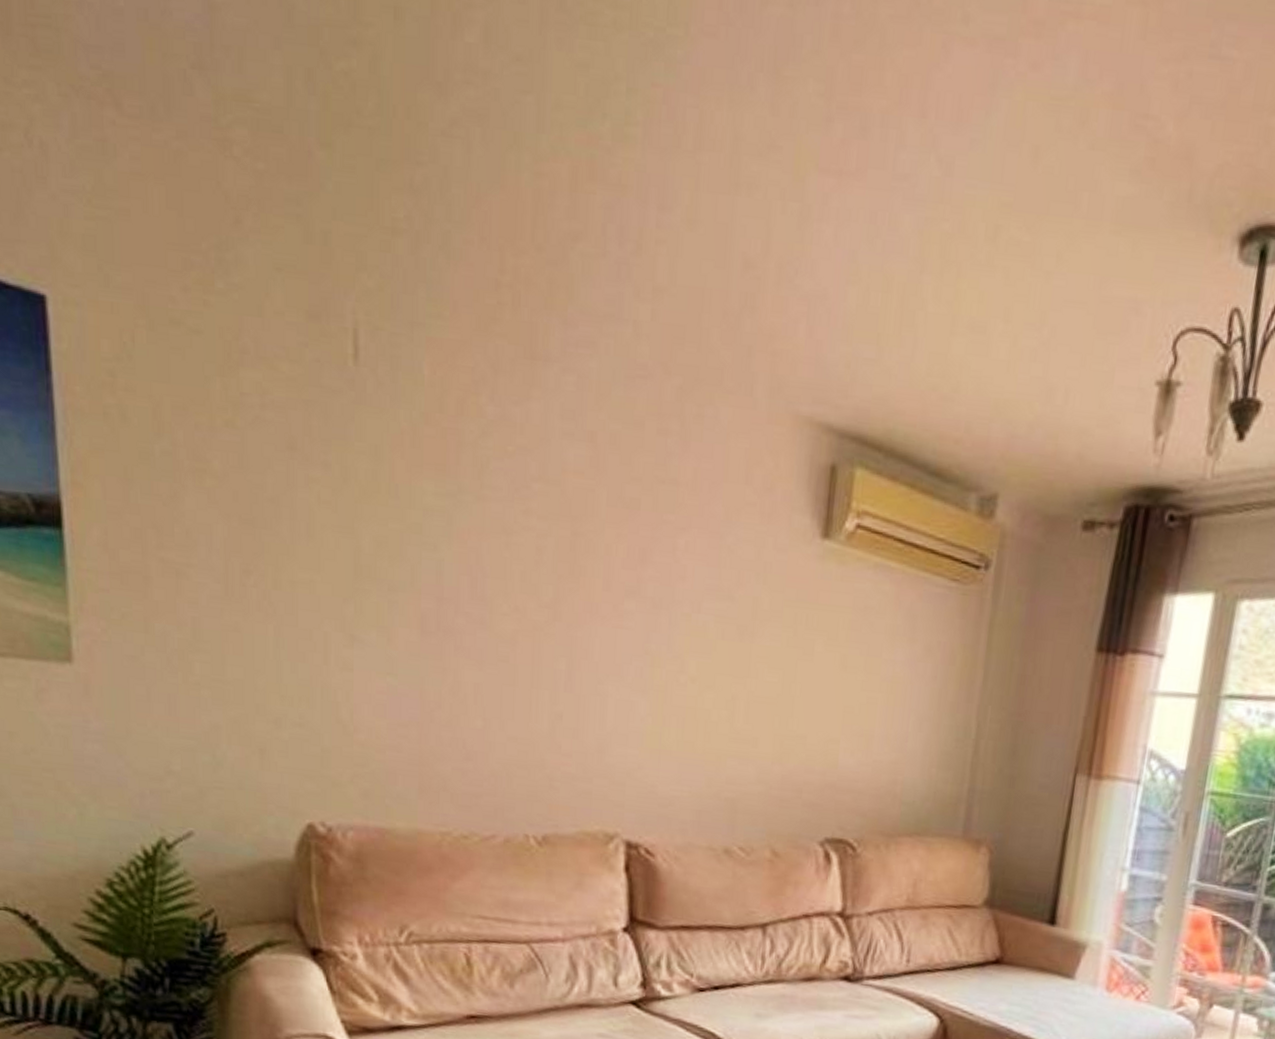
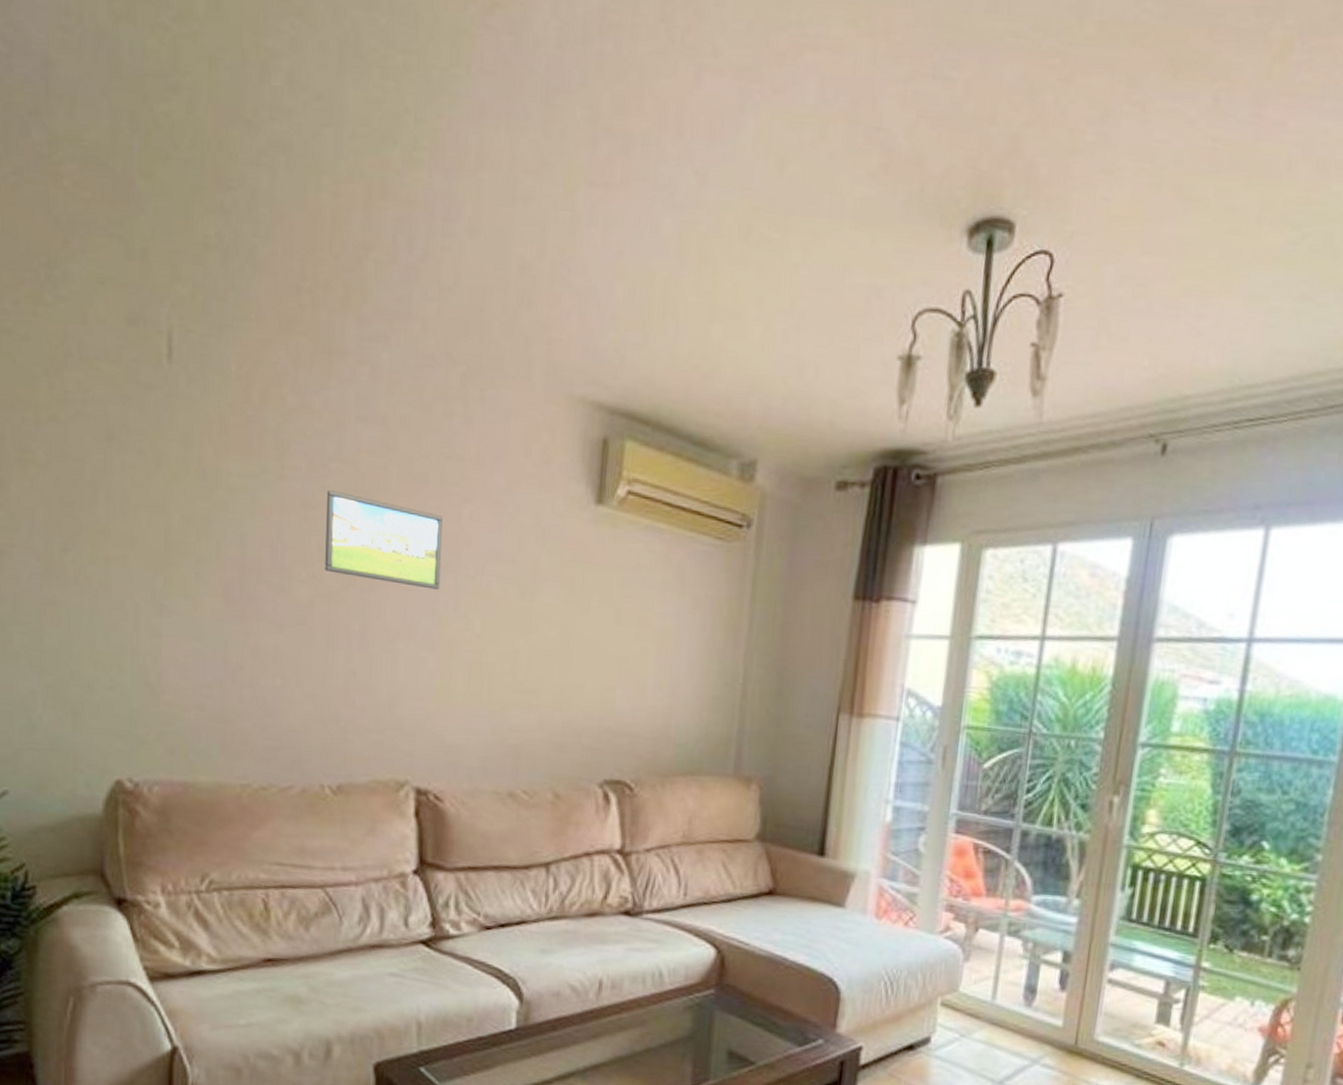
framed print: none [528,514,656,628] -> present [325,490,443,590]

